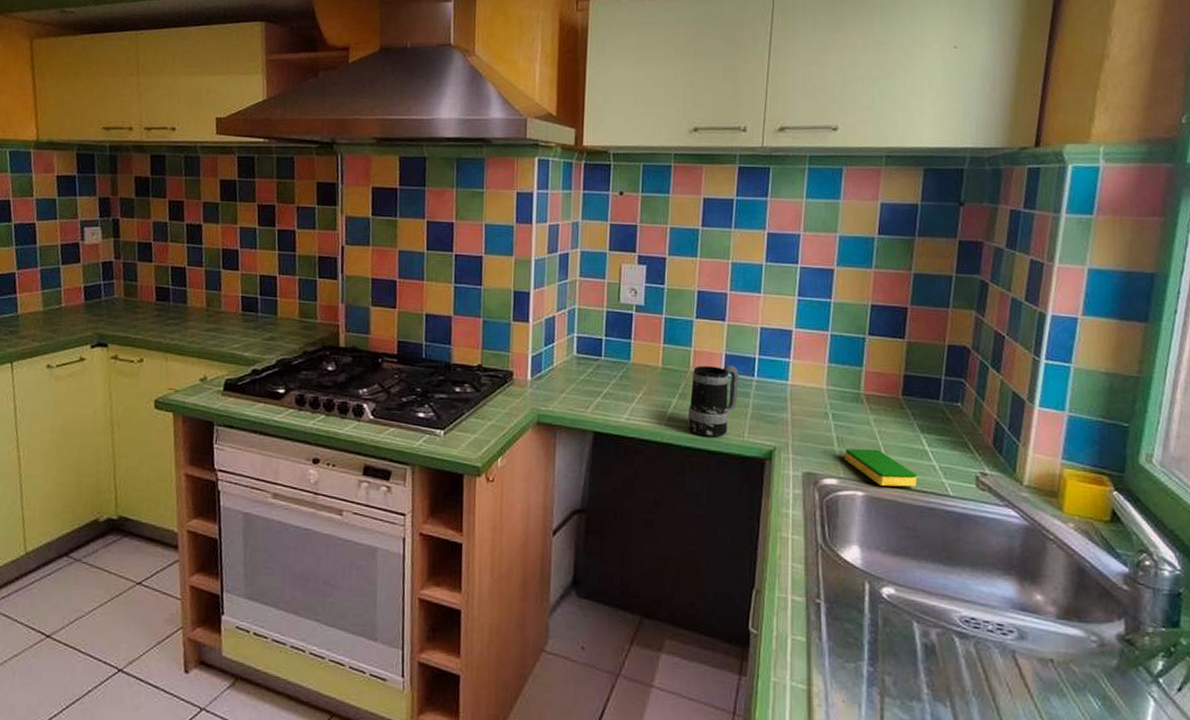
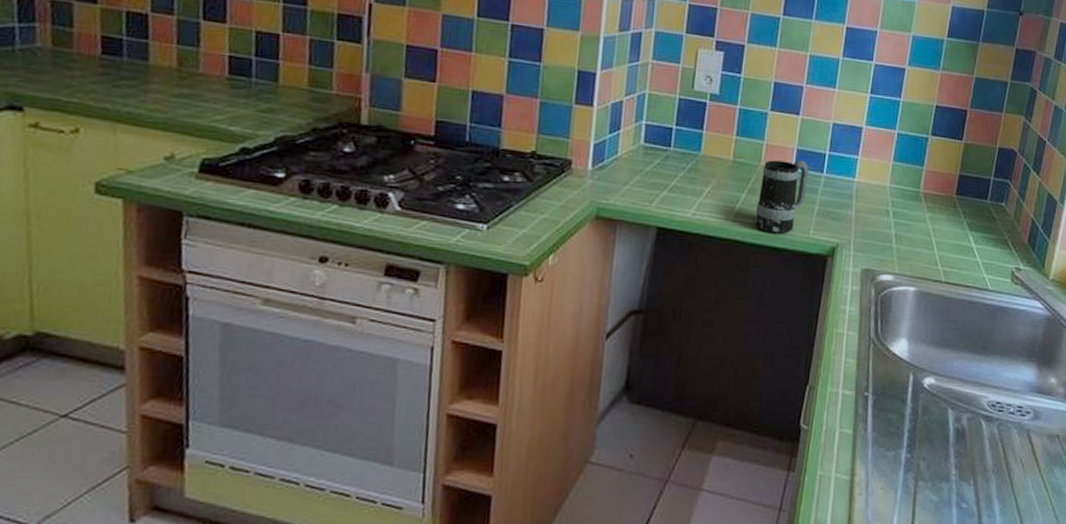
dish sponge: present [845,448,917,487] -> none [901,245,962,282]

